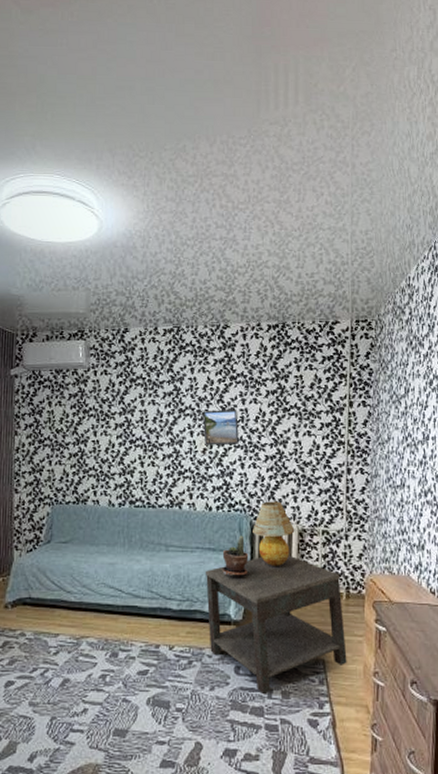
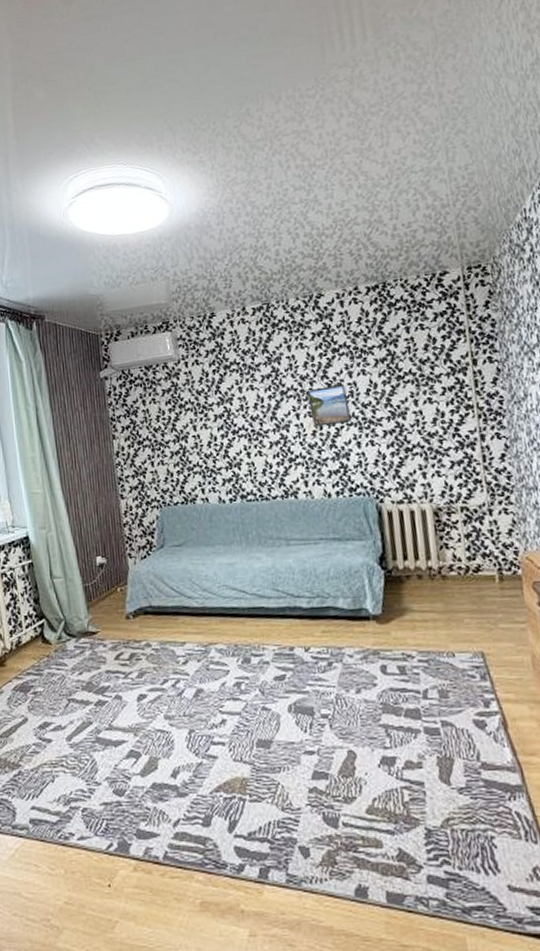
side table: present [205,555,347,694] -> none [332,538,511,694]
potted plant: present [222,535,249,577] -> none [349,521,381,567]
table lamp: present [253,501,295,566] -> none [380,479,429,552]

